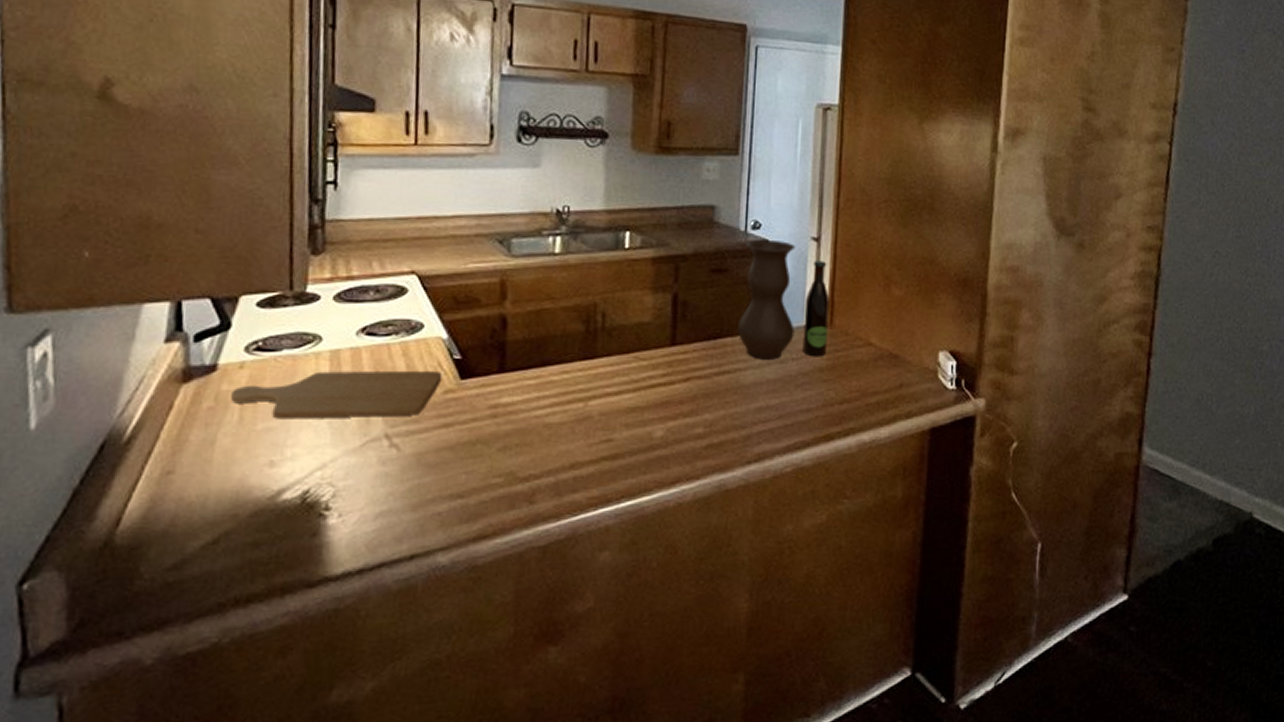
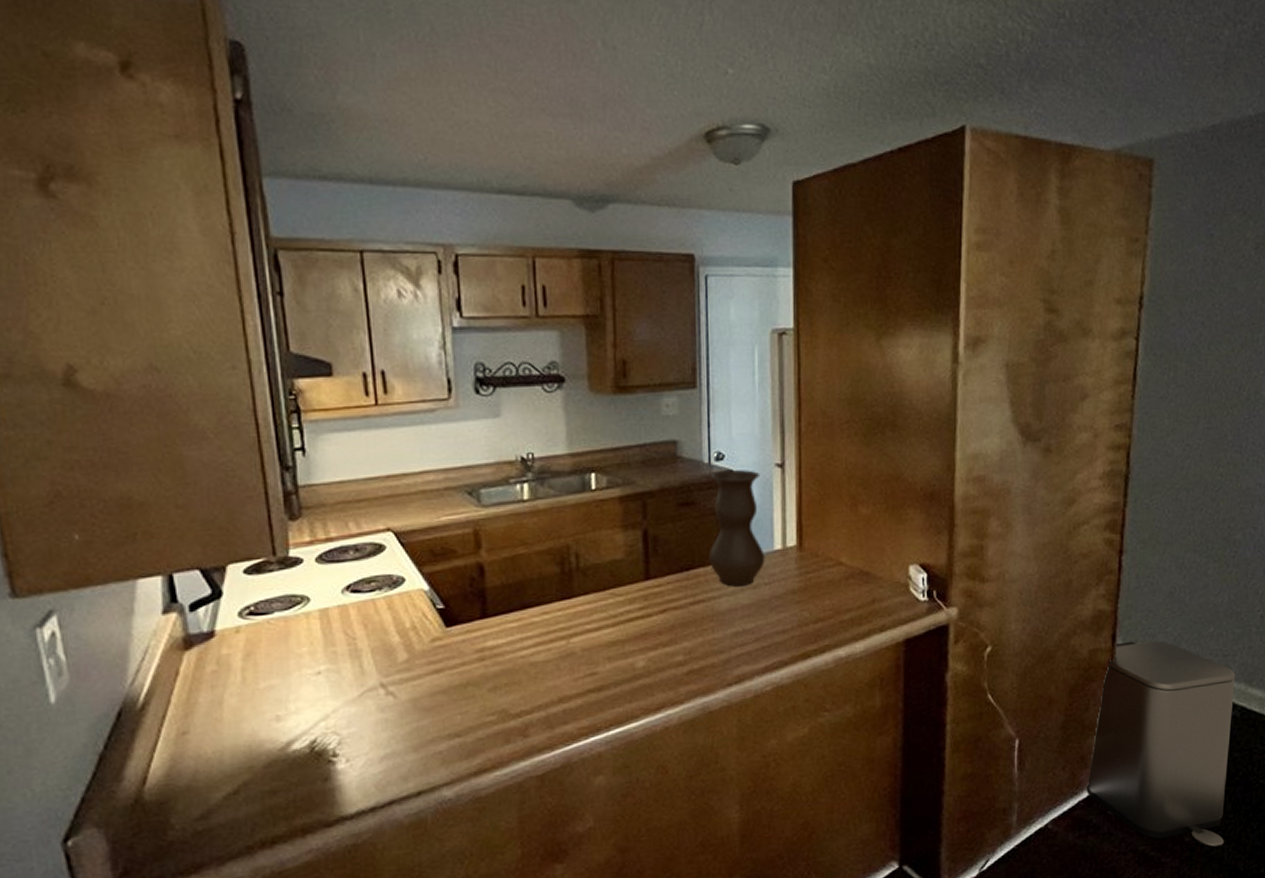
chopping board: present [231,370,443,419] -> none [231,621,429,677]
bottle: present [802,260,830,357] -> none [773,486,799,580]
pedal bin: none [1107,447,1261,675] -> present [1085,640,1235,847]

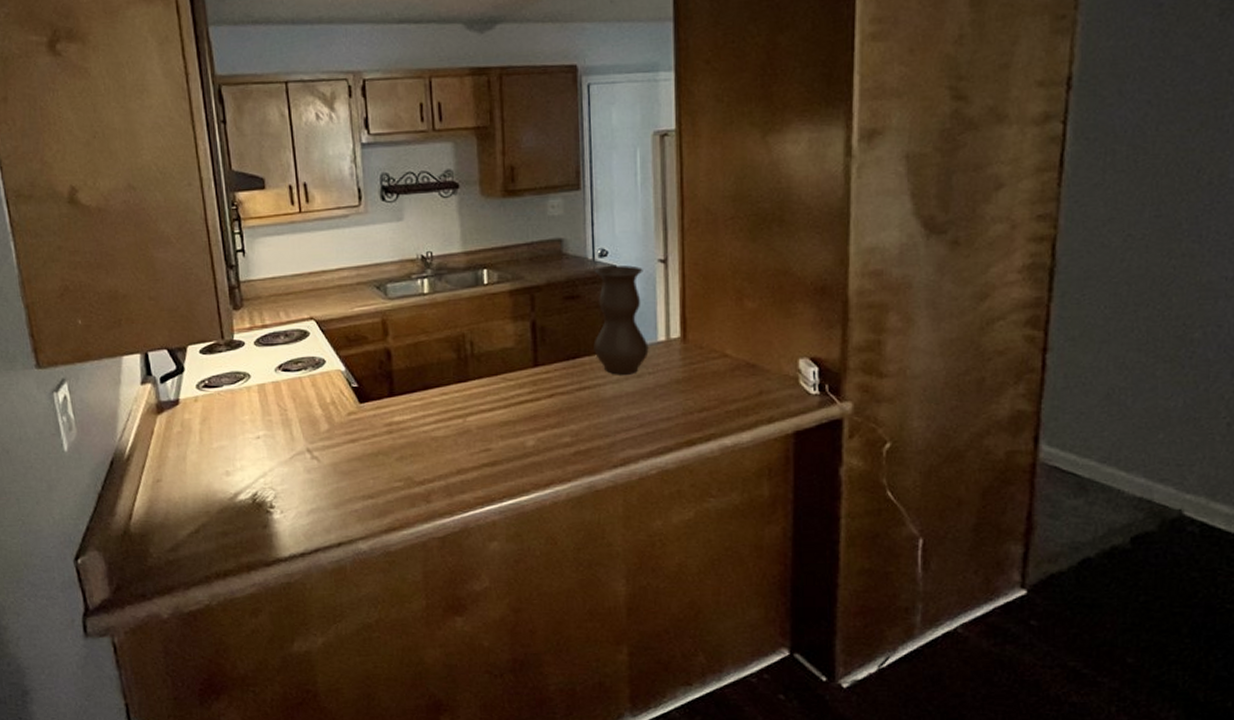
pedal bin: present [1085,640,1235,847] -> none [1002,444,1193,673]

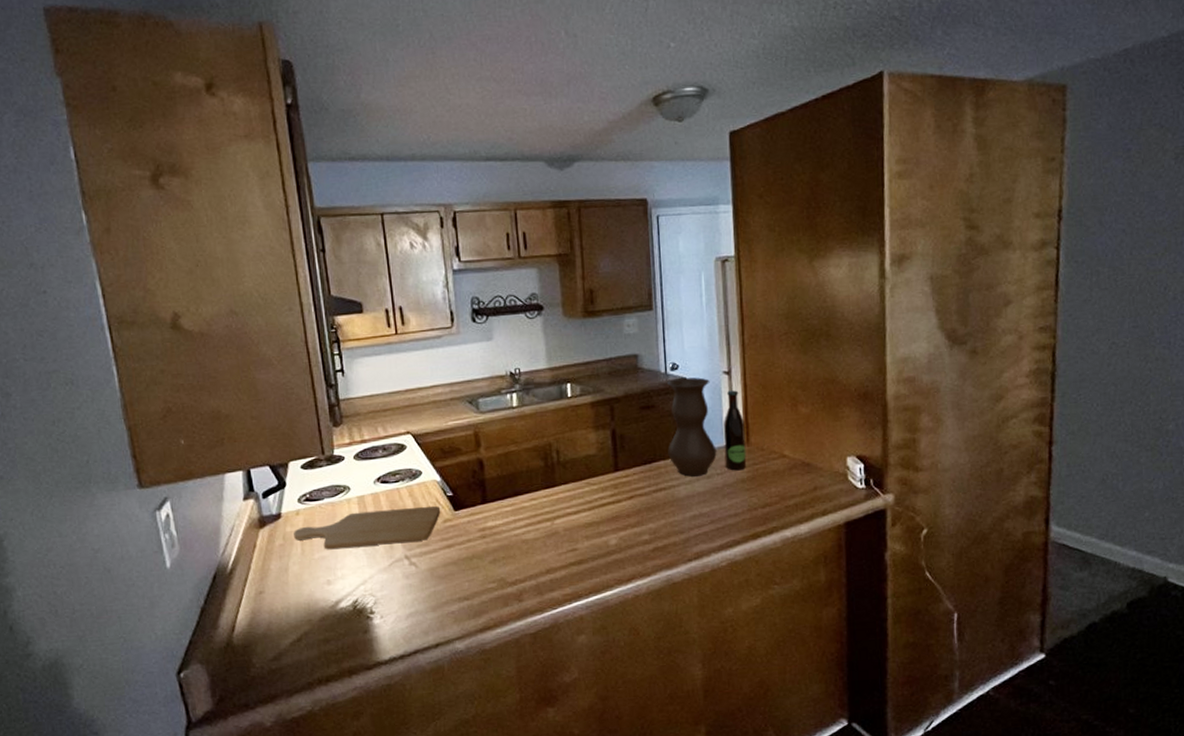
chopping board: none [192,397,345,440] -> present [294,506,441,550]
bottle: none [656,281,683,370] -> present [723,390,747,471]

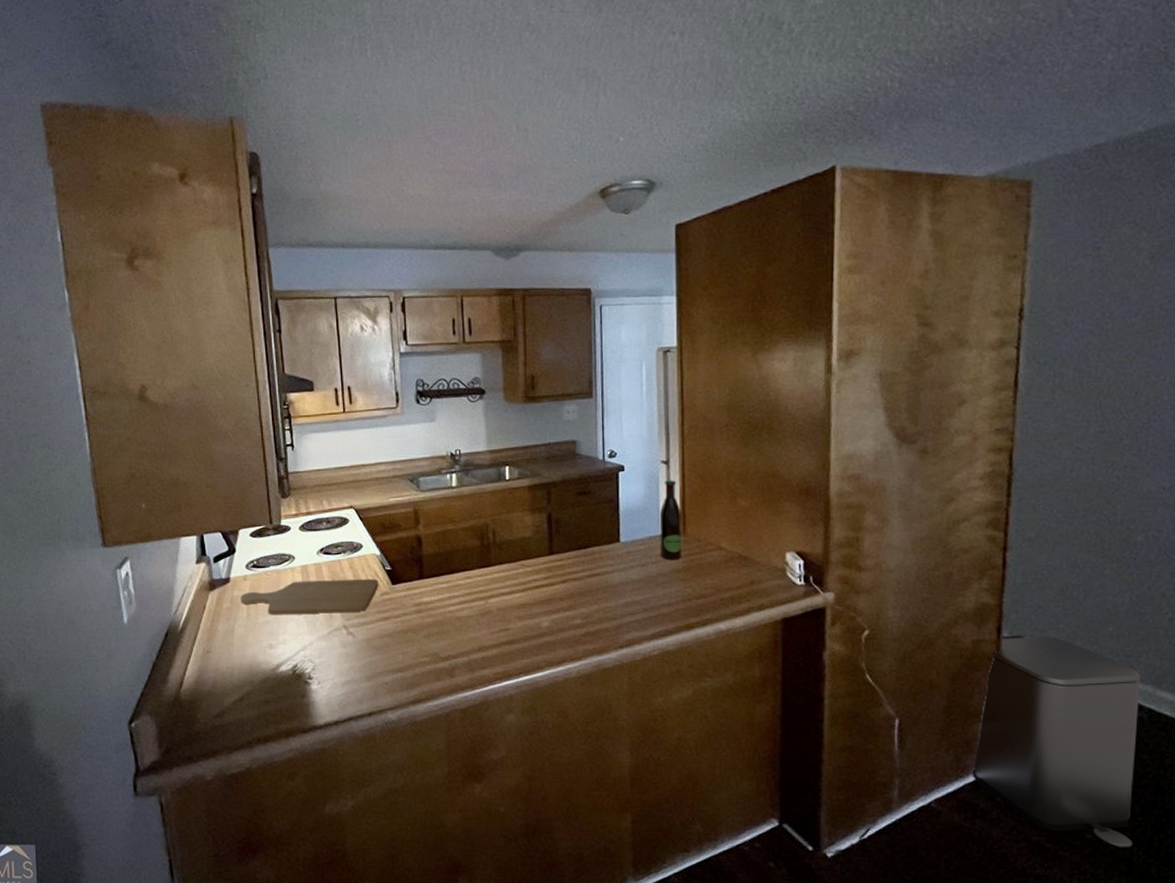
vase: present [667,377,717,477] -> none [603,465,652,564]
pedal bin: none [1025,524,1174,720] -> present [971,634,1141,849]

